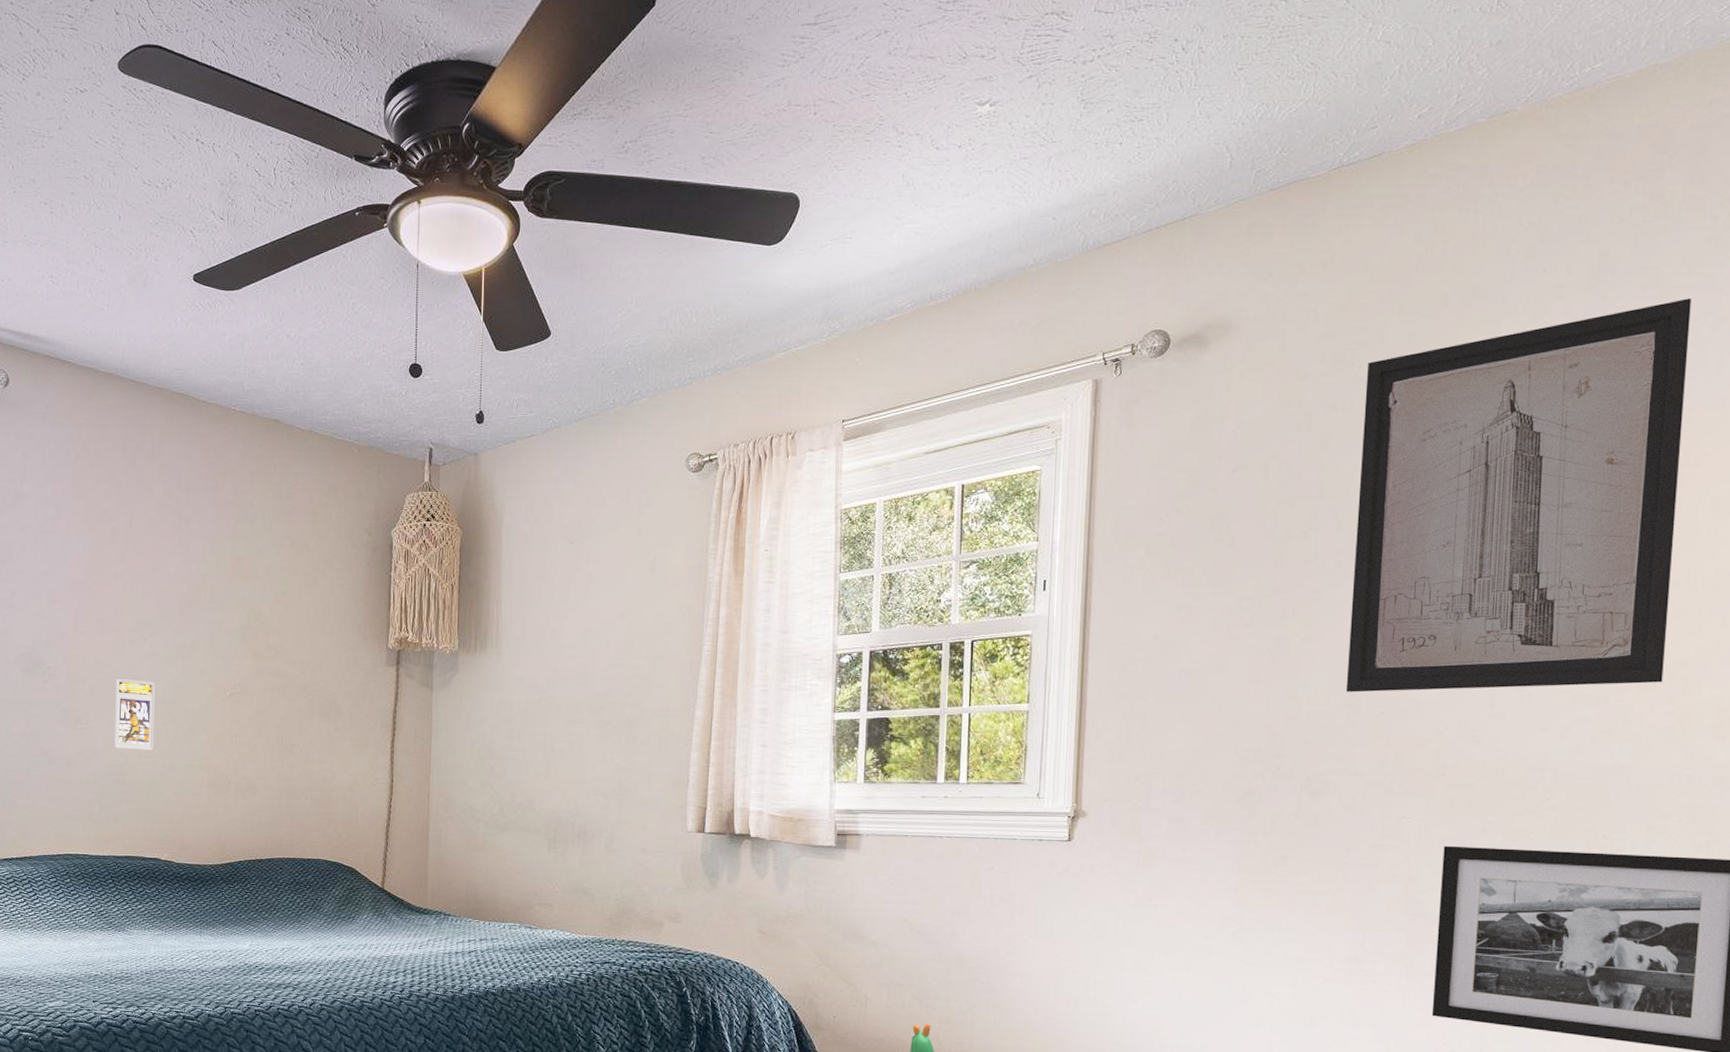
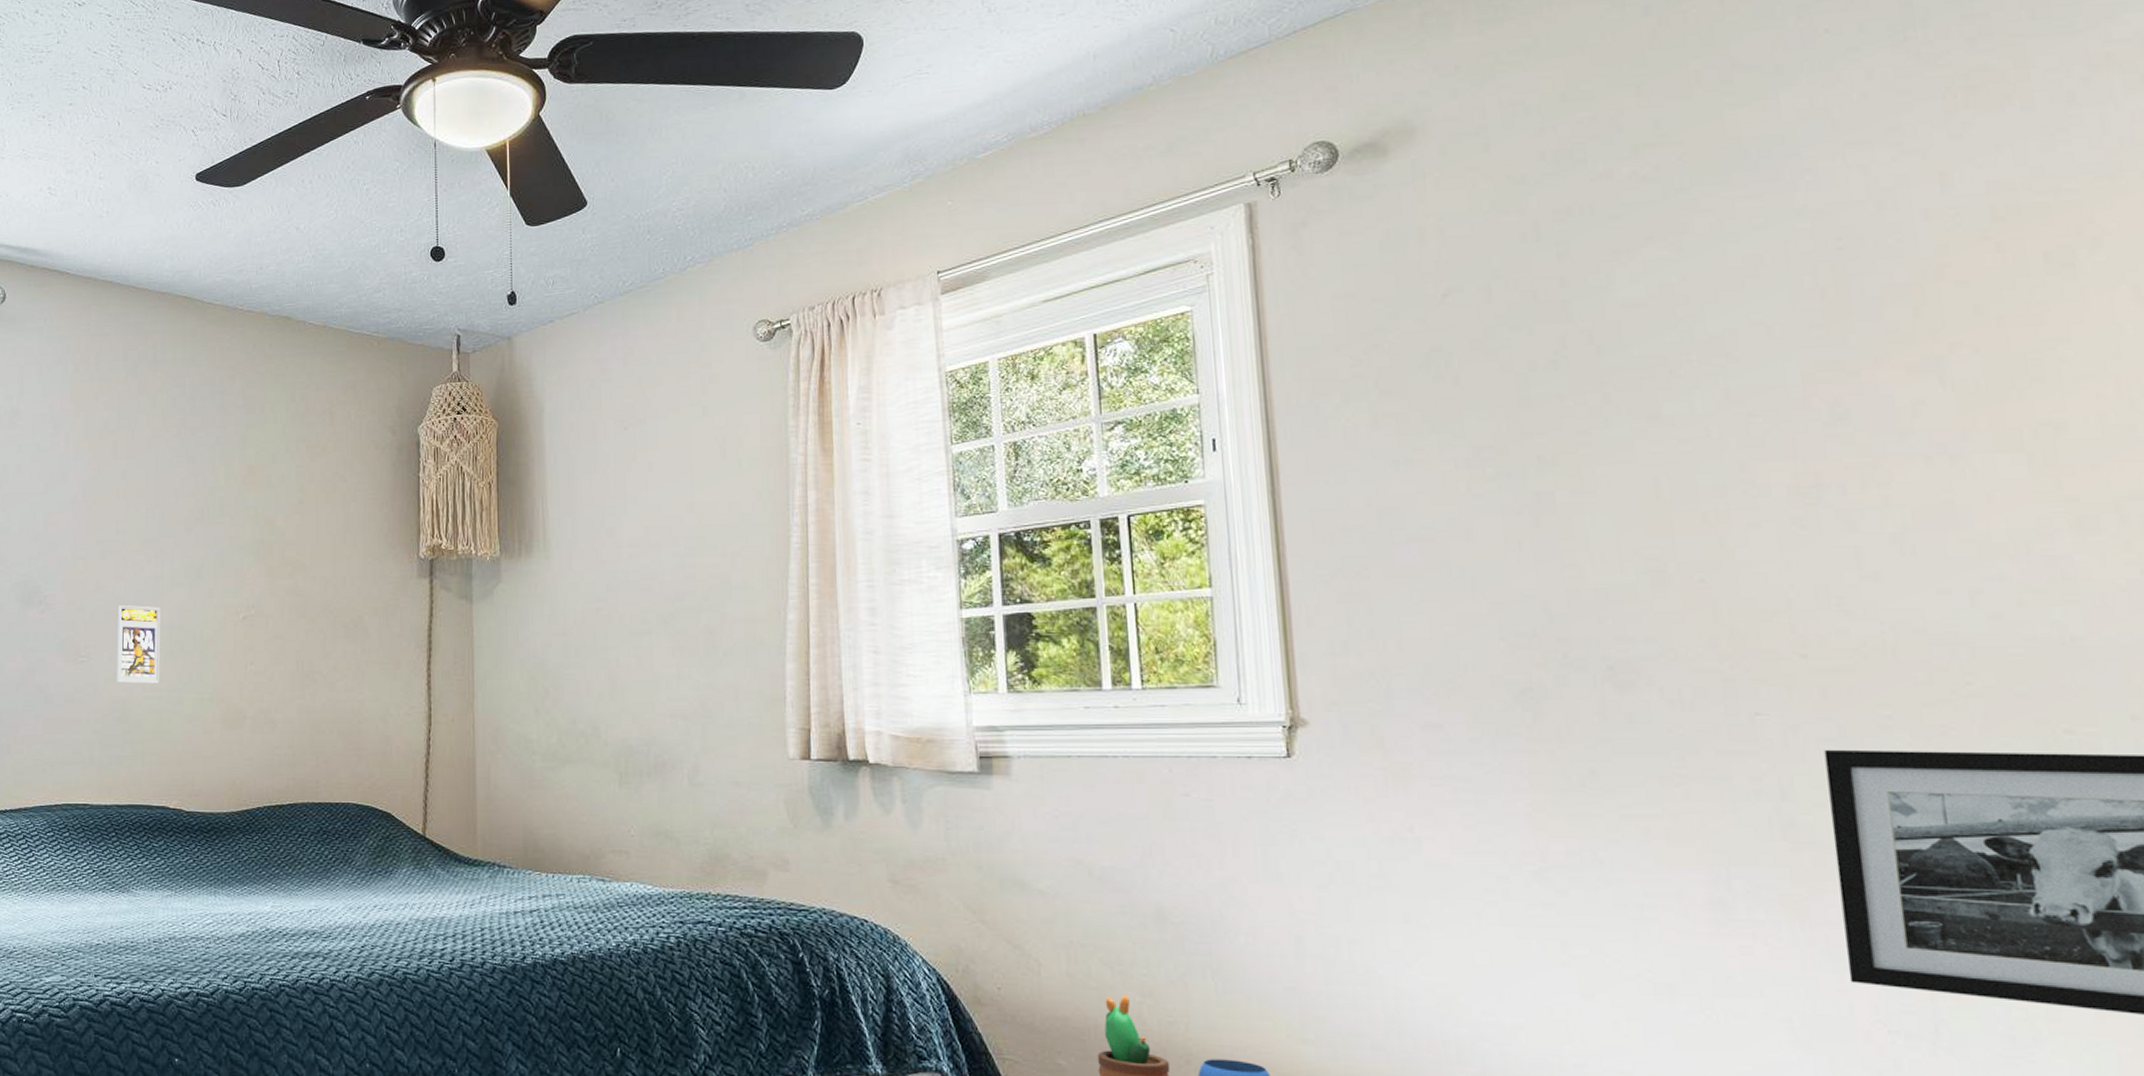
wall art: present [1345,298,1691,693] -> none [1604,47,2110,556]

